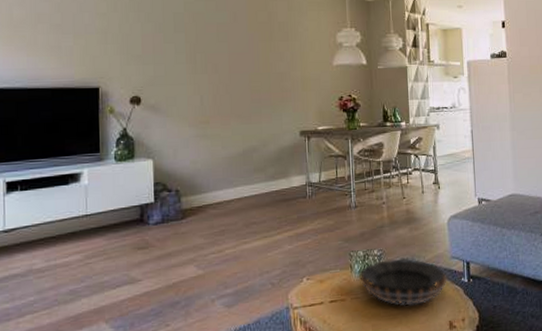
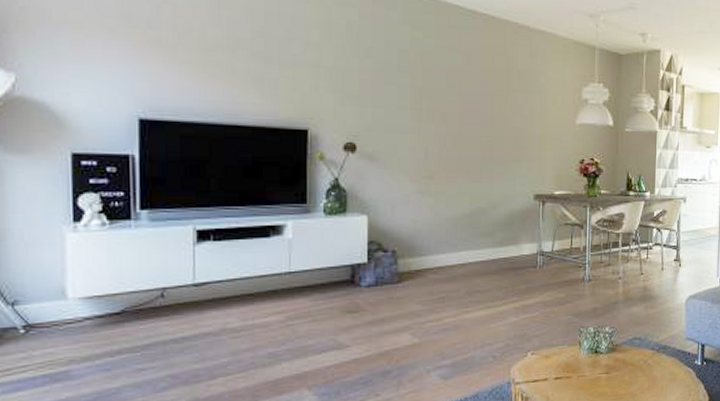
decorative bowl: present [359,258,447,306] -> none [588,337,680,386]

